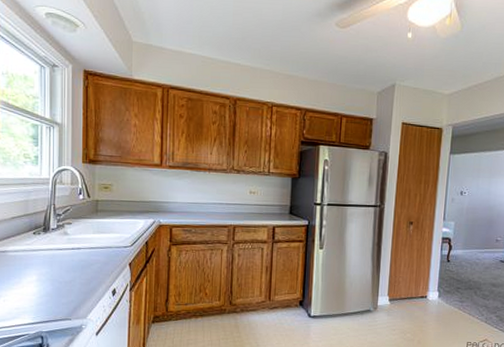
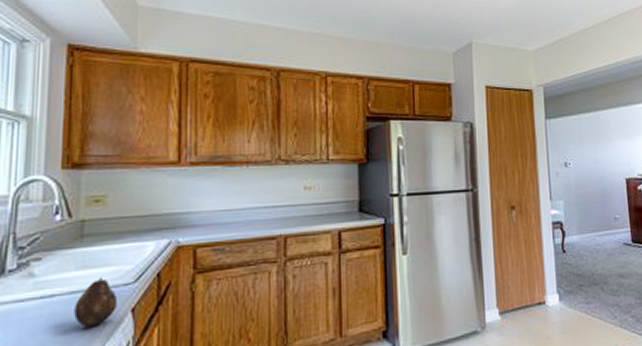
fruit: none [93,240,121,271] -> present [74,277,118,326]

